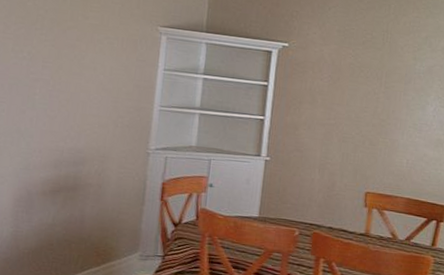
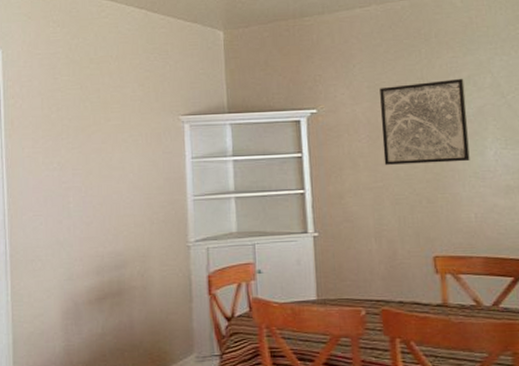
wall art: none [339,33,422,113] -> present [380,78,470,165]

